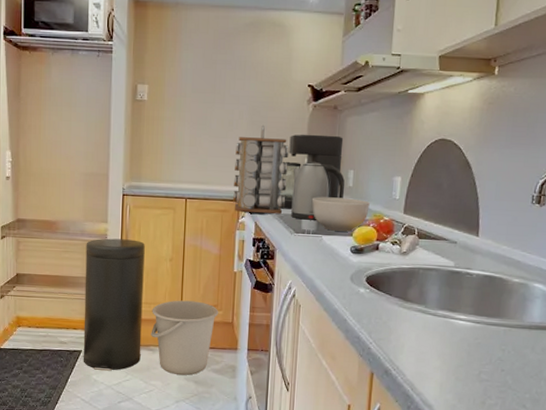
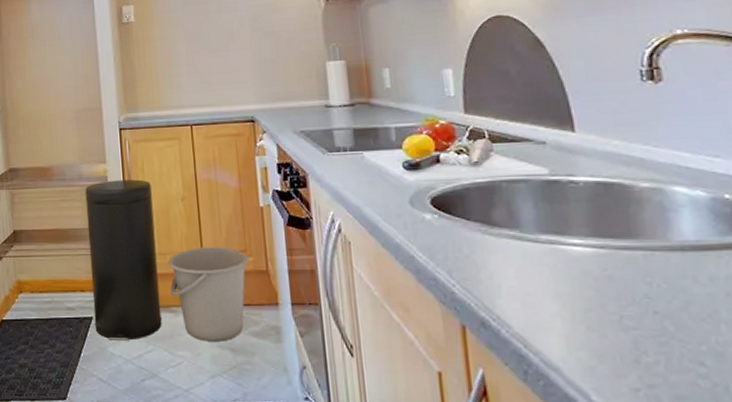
spice rack: present [233,124,289,215] -> none [240,30,311,135]
coffee maker: present [279,134,344,209] -> none [300,30,375,125]
kettle: present [291,161,345,220] -> none [312,63,382,135]
bowl: present [311,196,370,232] -> none [342,102,418,145]

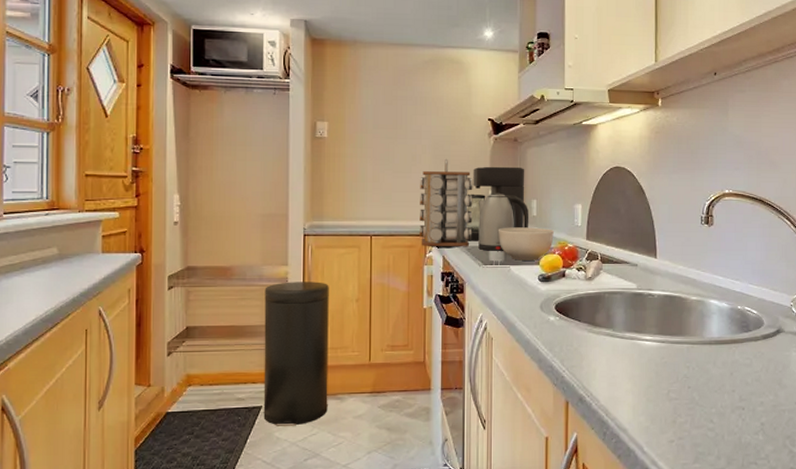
bucket: present [168,247,249,342] -> none [338,342,410,423]
spice rack: none [240,30,311,135] -> present [419,158,473,247]
coffee maker: none [300,30,375,125] -> present [466,166,525,241]
kettle: none [312,63,382,135] -> present [478,192,529,251]
bowl: none [342,102,418,145] -> present [497,227,554,261]

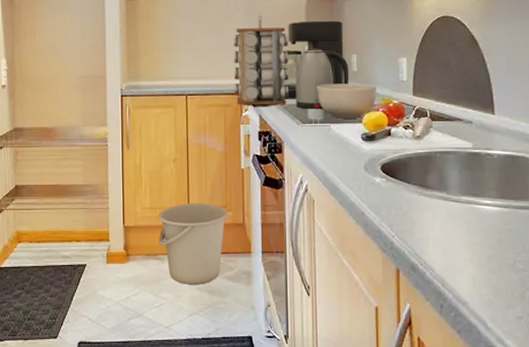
pedal bin: present [263,282,329,428] -> none [86,142,149,286]
bucket: none [338,342,410,423] -> present [158,203,229,285]

